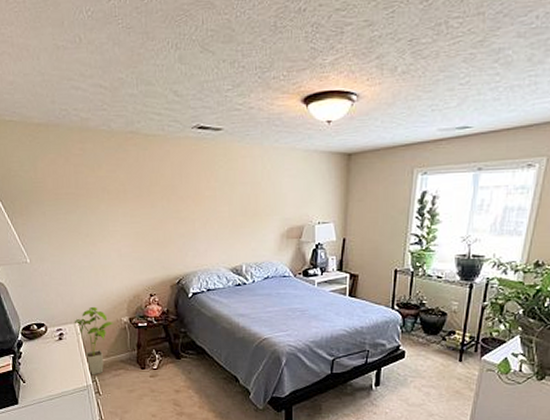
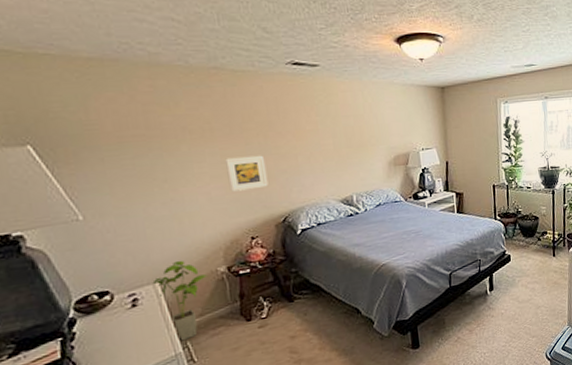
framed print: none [134,218,168,251] -> present [225,155,269,192]

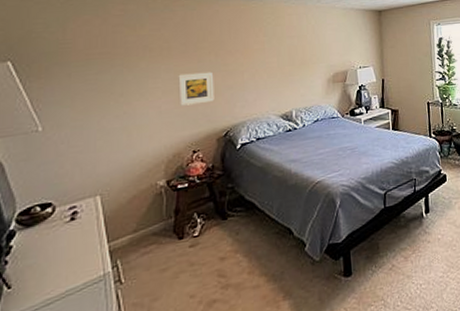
house plant: present [152,260,208,341] -> none [94,172,148,259]

